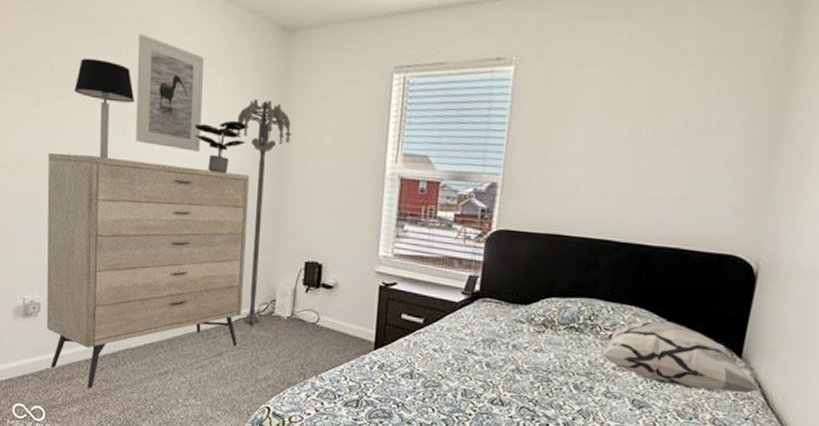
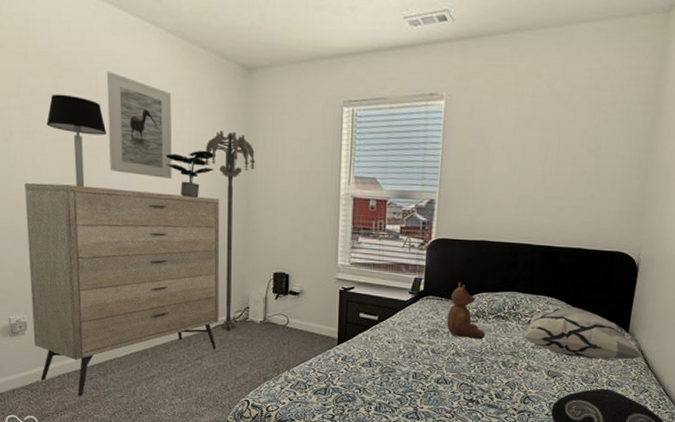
teddy bear: none [506,283,554,355] -> present [446,282,486,340]

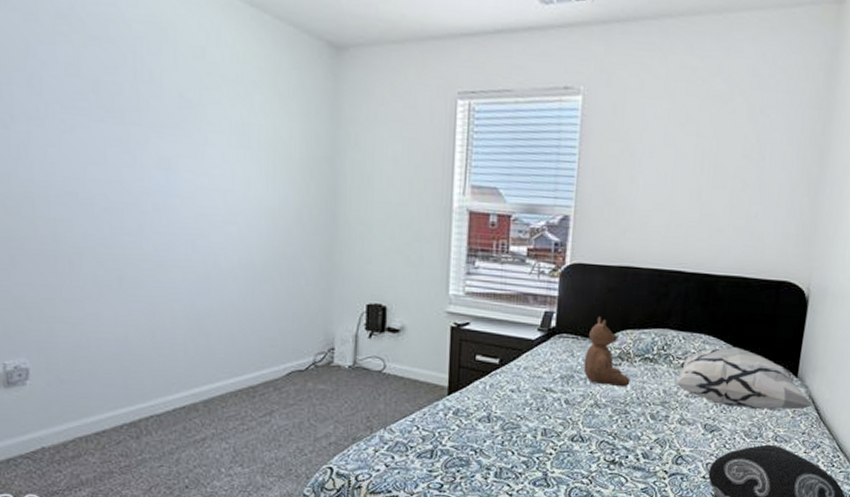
dresser: present [24,183,220,397] -> none [30,184,297,467]
table lamp: present [46,94,107,187] -> none [63,68,148,191]
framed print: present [106,71,172,179] -> none [147,42,236,183]
potted plant: present [165,150,214,198] -> none [226,147,291,208]
floor lamp: present [205,130,256,332] -> none [279,123,346,379]

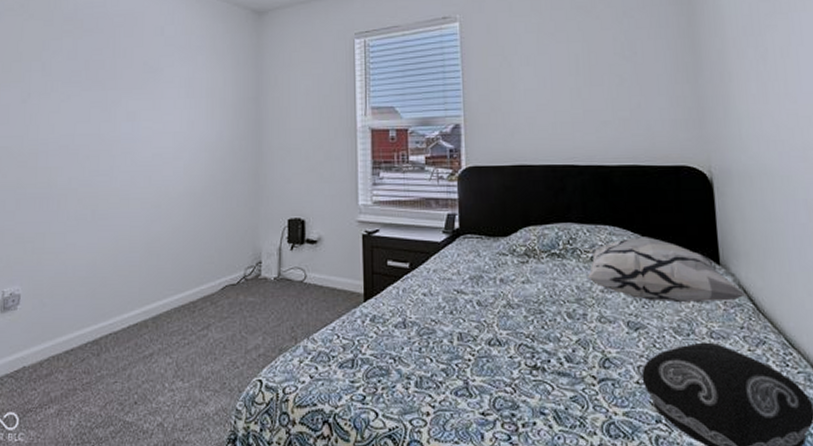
teddy bear: present [583,316,631,387] -> none [491,215,541,285]

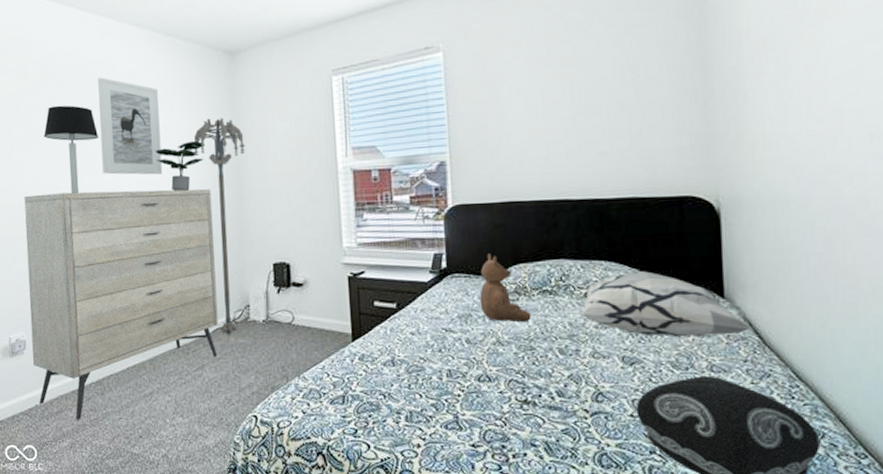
dresser: none [25,140,230,384] -> present [24,189,219,420]
table lamp: none [64,53,121,142] -> present [44,105,99,194]
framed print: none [121,28,185,126] -> present [97,77,163,175]
potted plant: none [176,94,225,143] -> present [155,140,204,191]
floor lamp: none [216,73,268,293] -> present [194,117,246,335]
teddy bear: none [491,215,541,285] -> present [479,253,531,323]

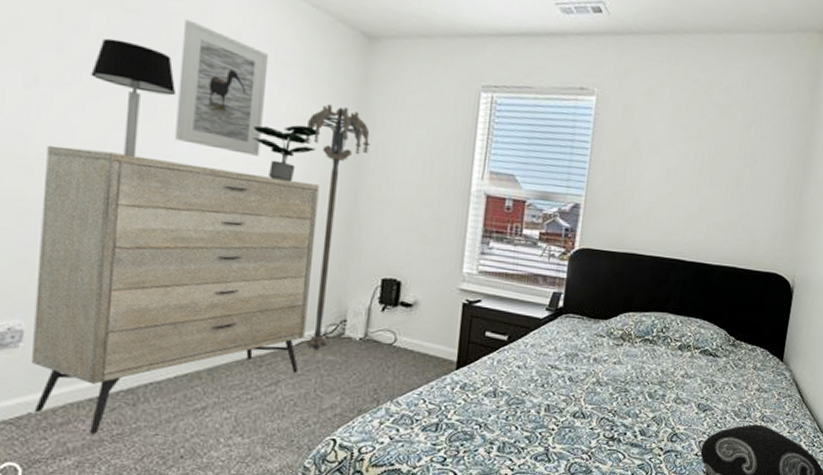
teddy bear: present [479,253,531,323] -> none [587,298,631,367]
decorative pillow: present [580,271,753,338] -> none [672,331,798,392]

